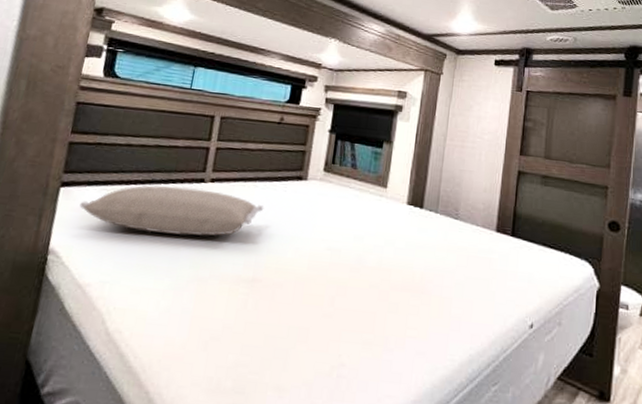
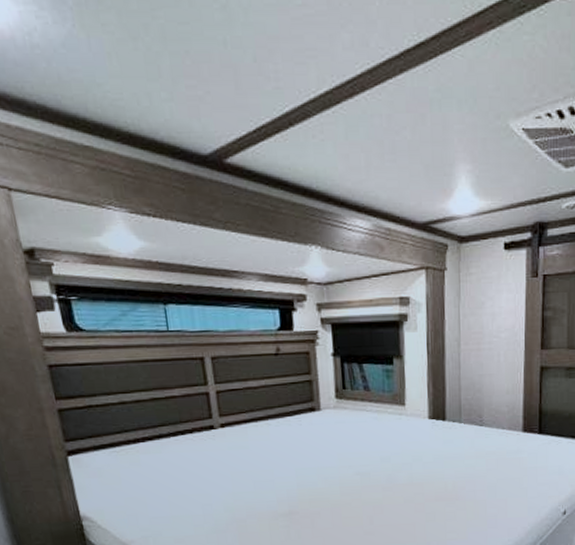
pillow: present [79,185,264,236] -> none [94,436,283,486]

